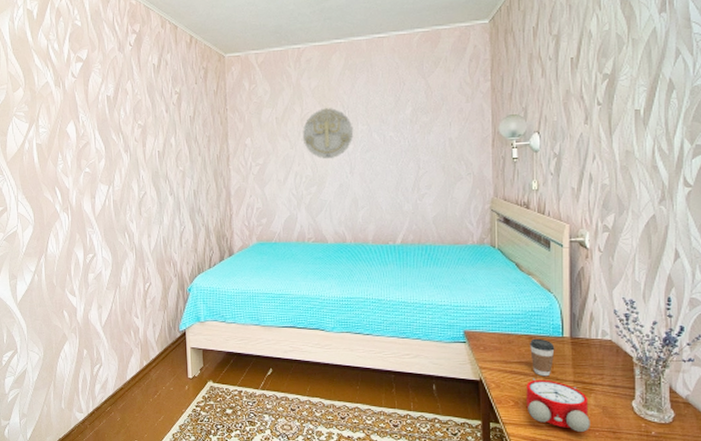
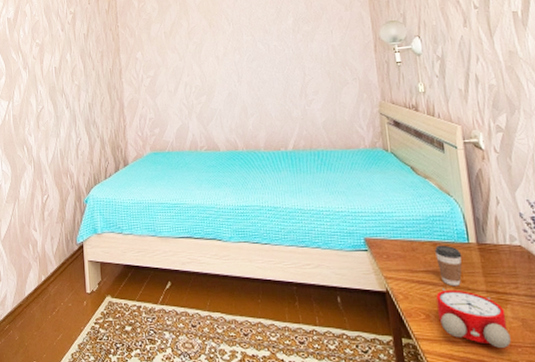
wall decoration: present [302,108,354,160] -> none [190,21,239,70]

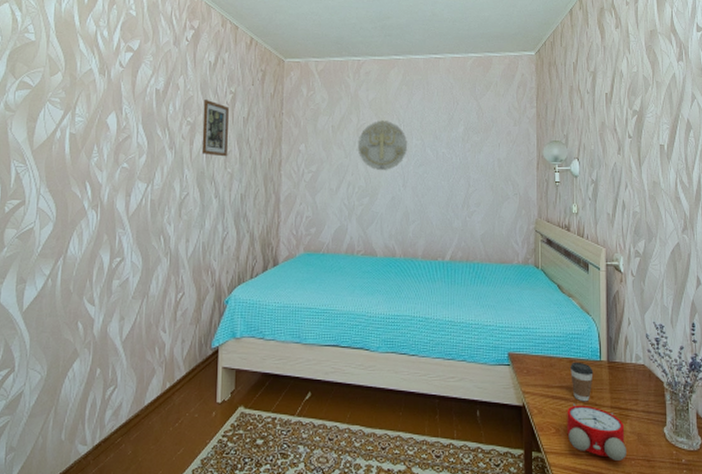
picture frame: none [48,22,74,72] -> present [201,100,229,157]
wall decoration: none [190,21,239,70] -> present [357,120,408,171]

